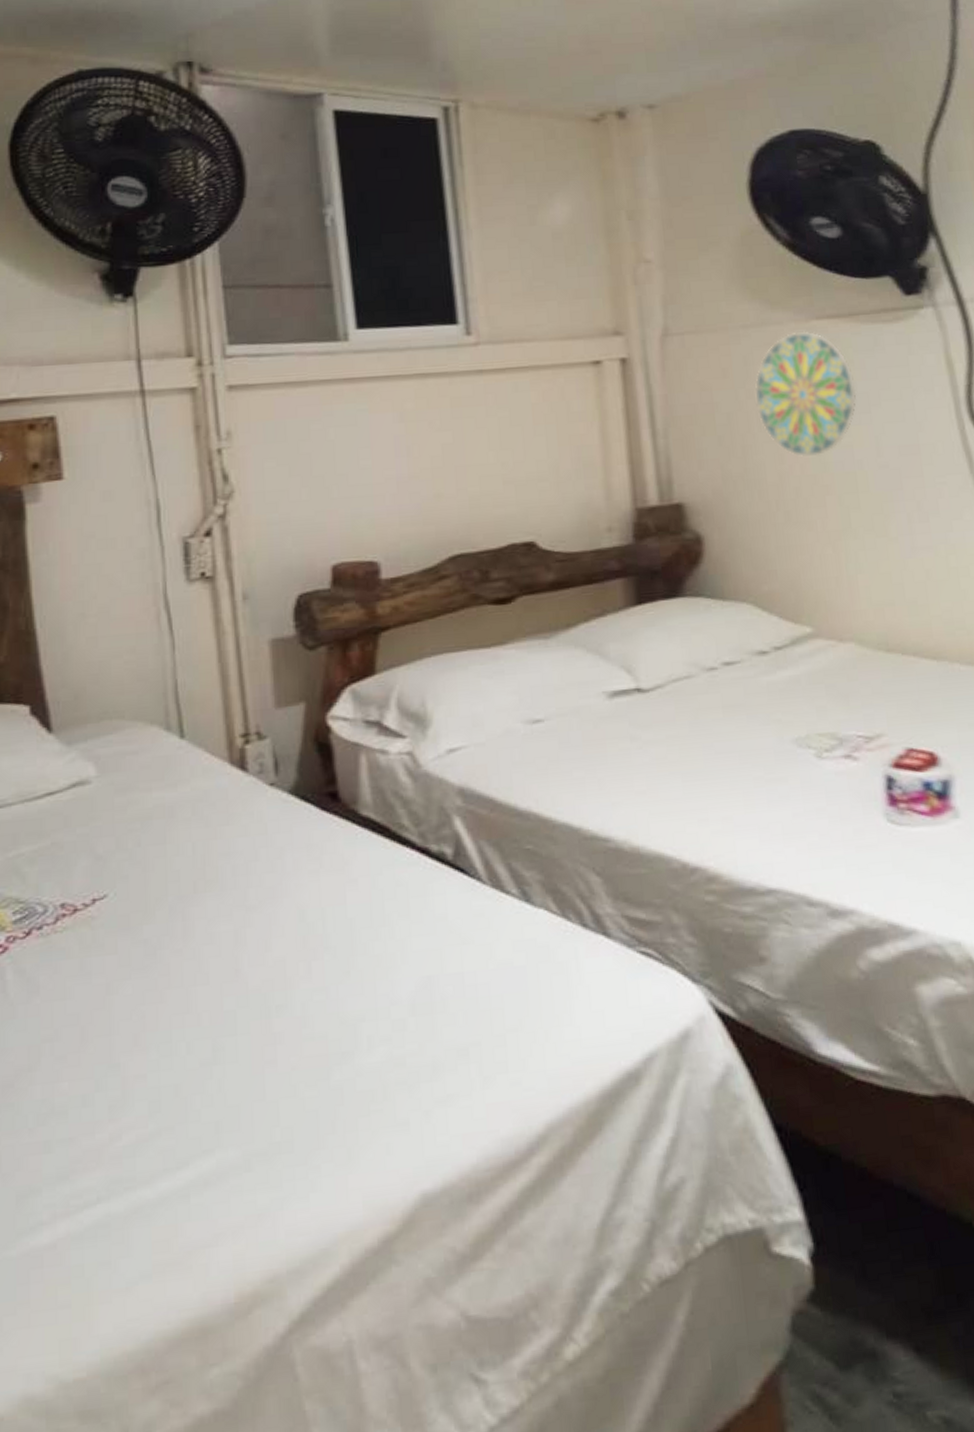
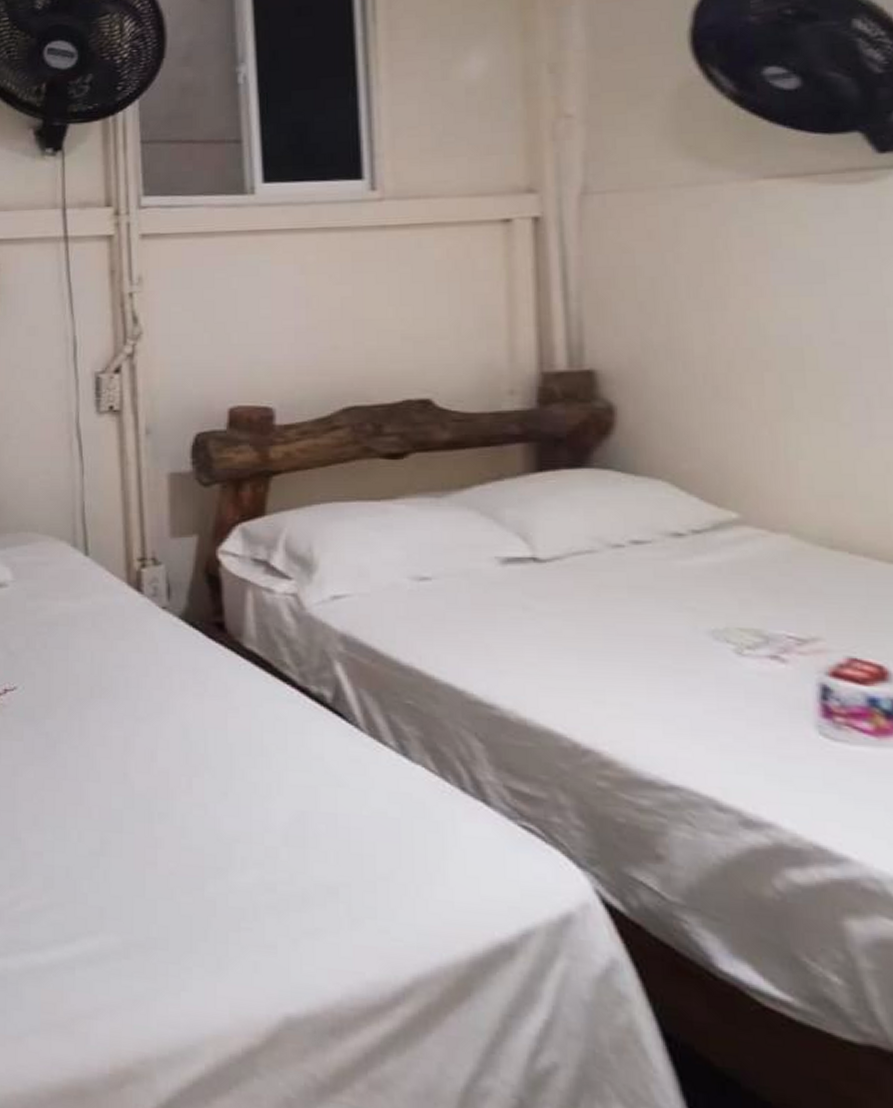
decorative plate: present [754,331,857,458] -> none [684,191,809,329]

